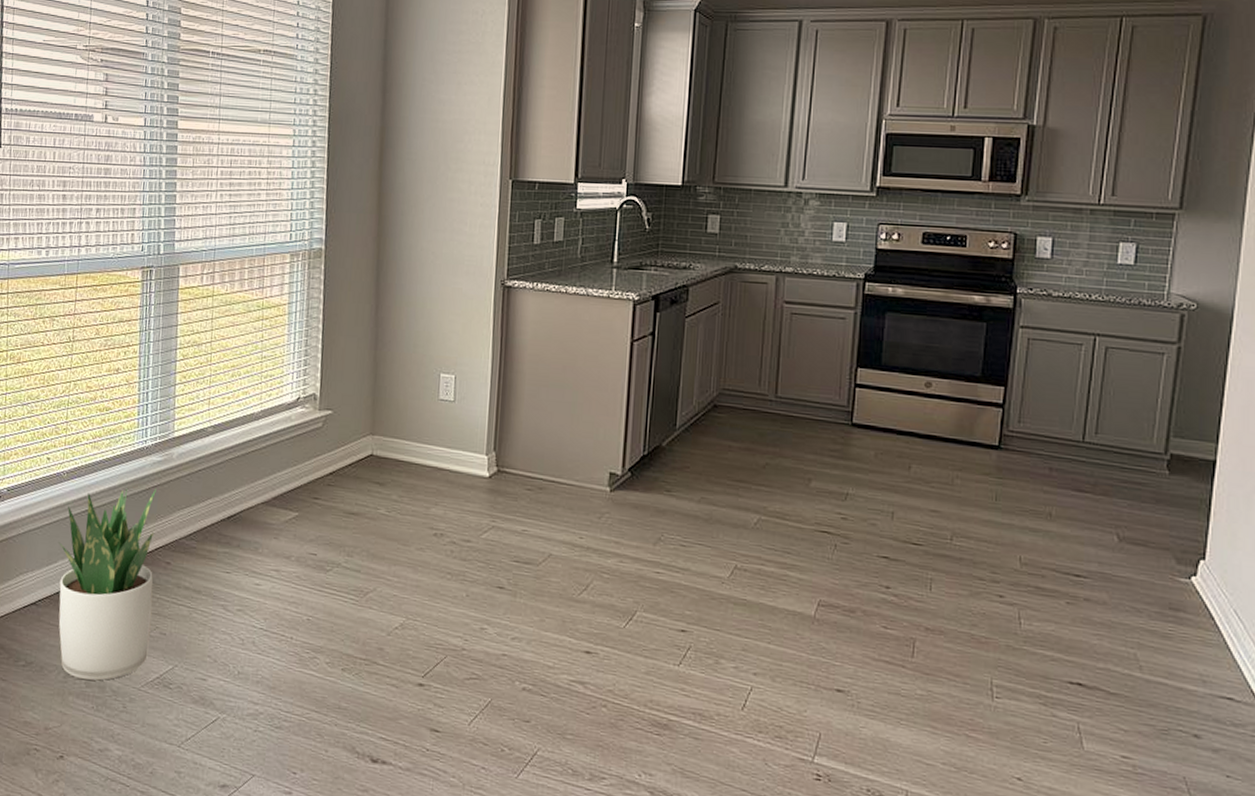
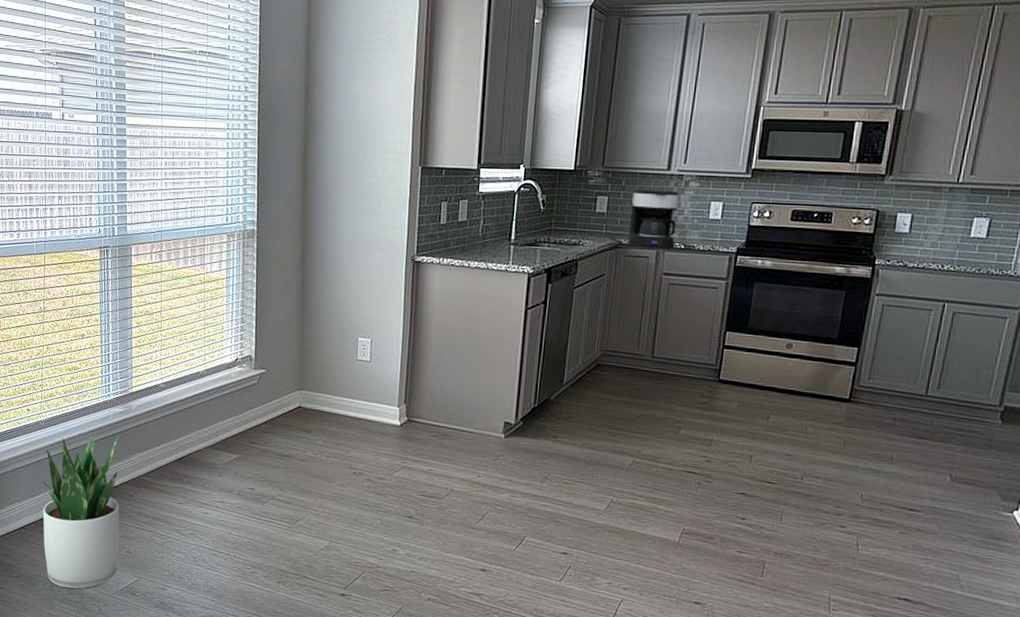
coffee maker: none [724,207,819,276] -> present [610,189,695,251]

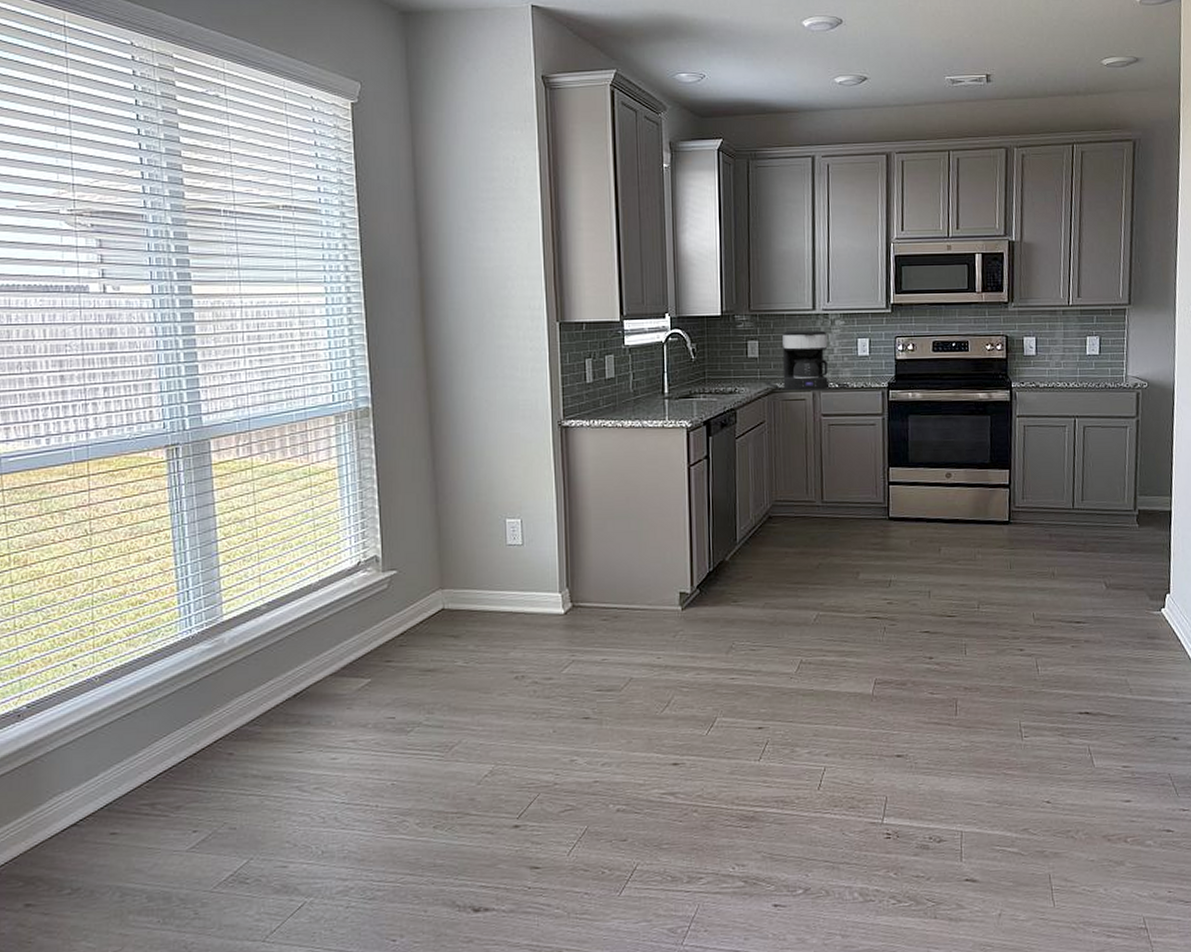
planter: present [39,434,120,589] -> none [96,678,217,895]

